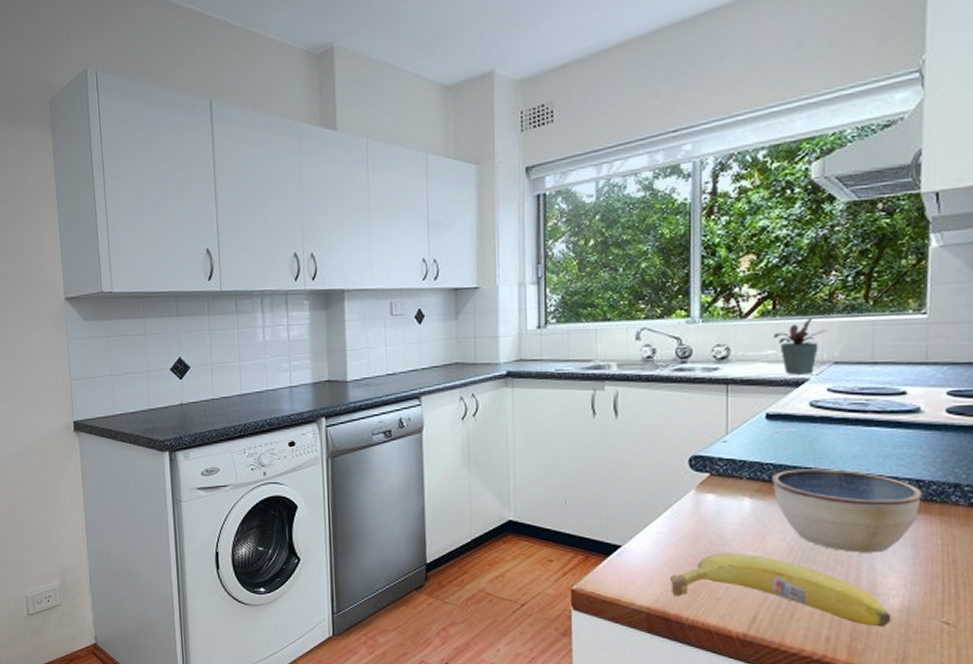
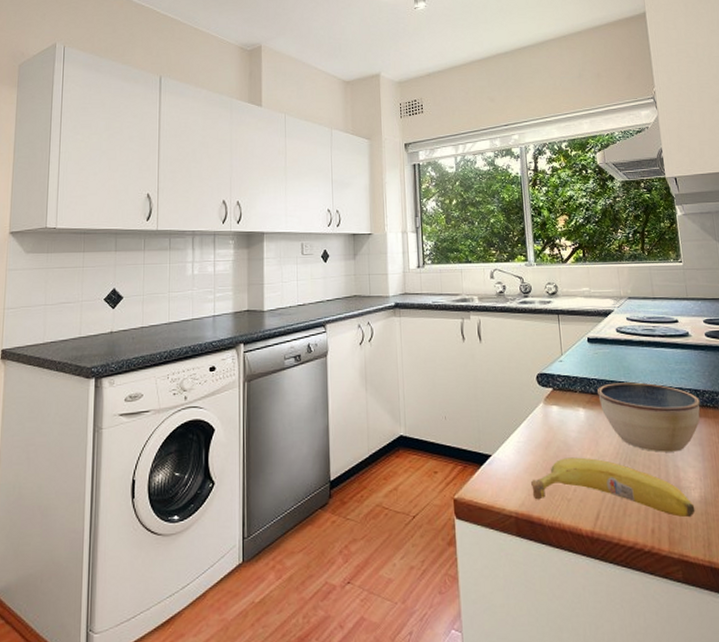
potted plant: present [774,317,826,375] -> none [586,263,620,307]

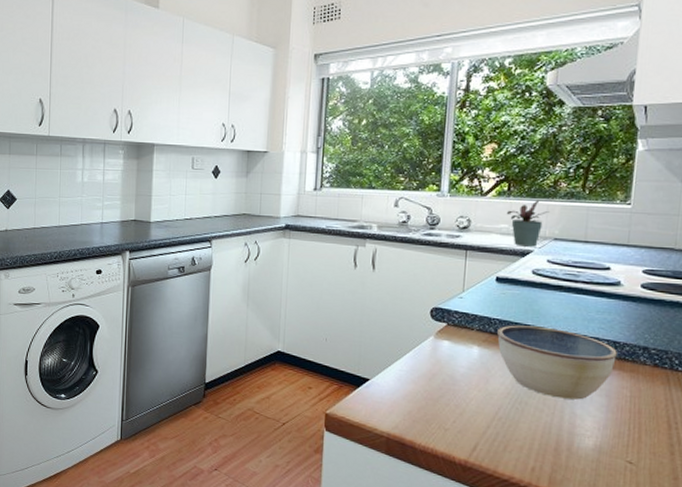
fruit: present [531,457,695,518] -> none [408,390,586,463]
potted plant: none [586,263,620,307] -> present [507,200,550,247]

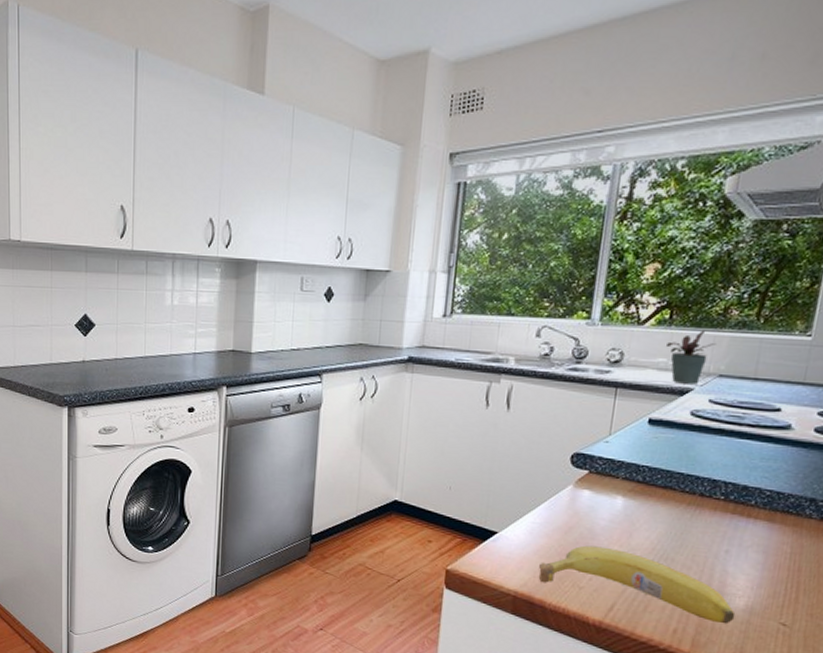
fruit: none [408,390,586,463] -> present [538,545,736,624]
bowl: present [497,325,617,400] -> none [645,473,780,556]

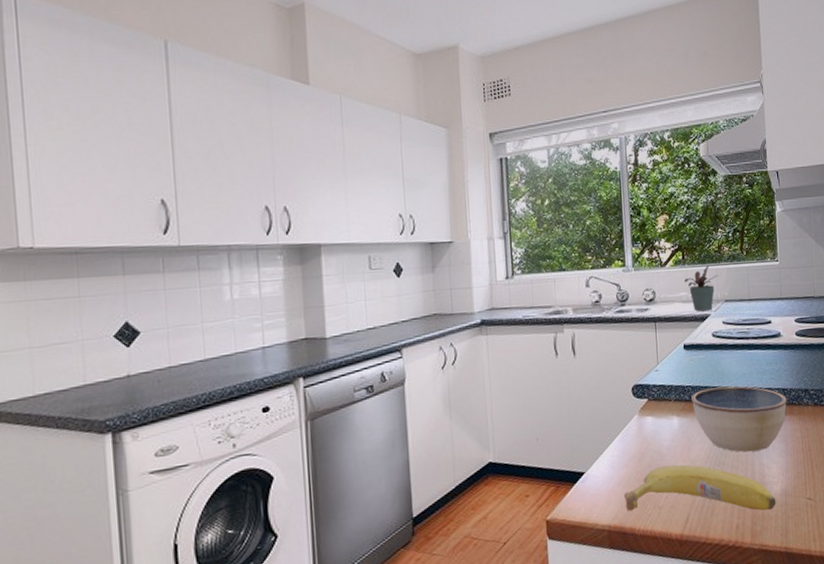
bowl: none [645,473,780,556] -> present [692,386,787,452]

